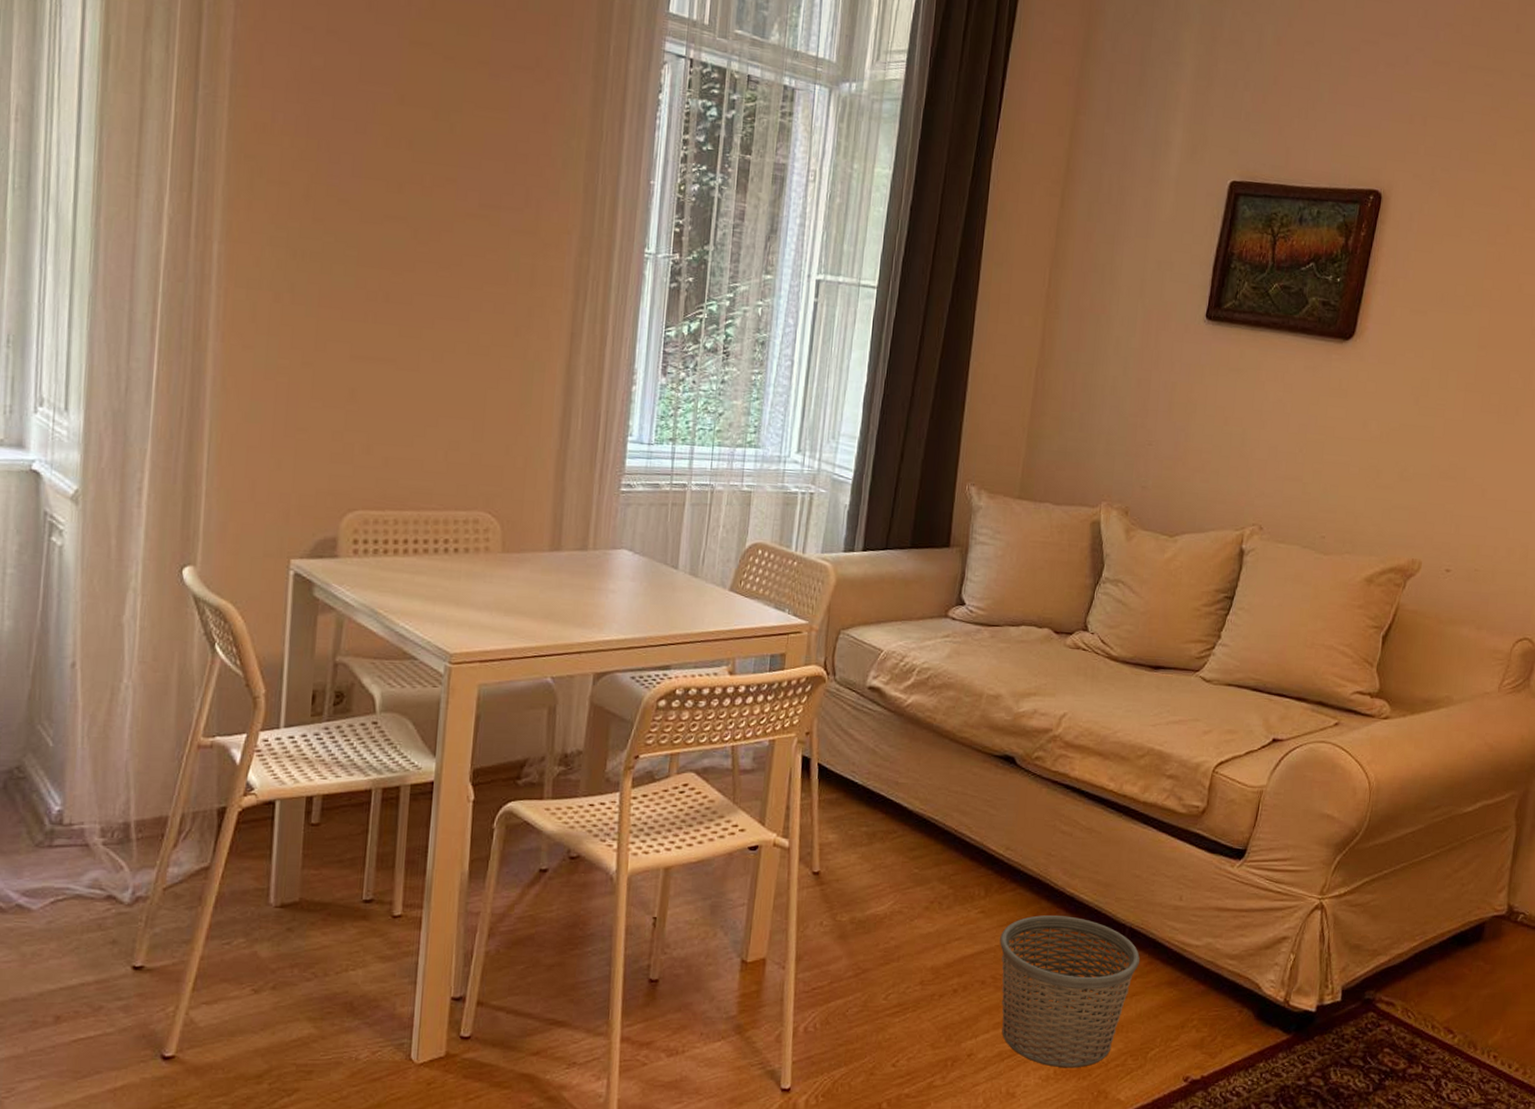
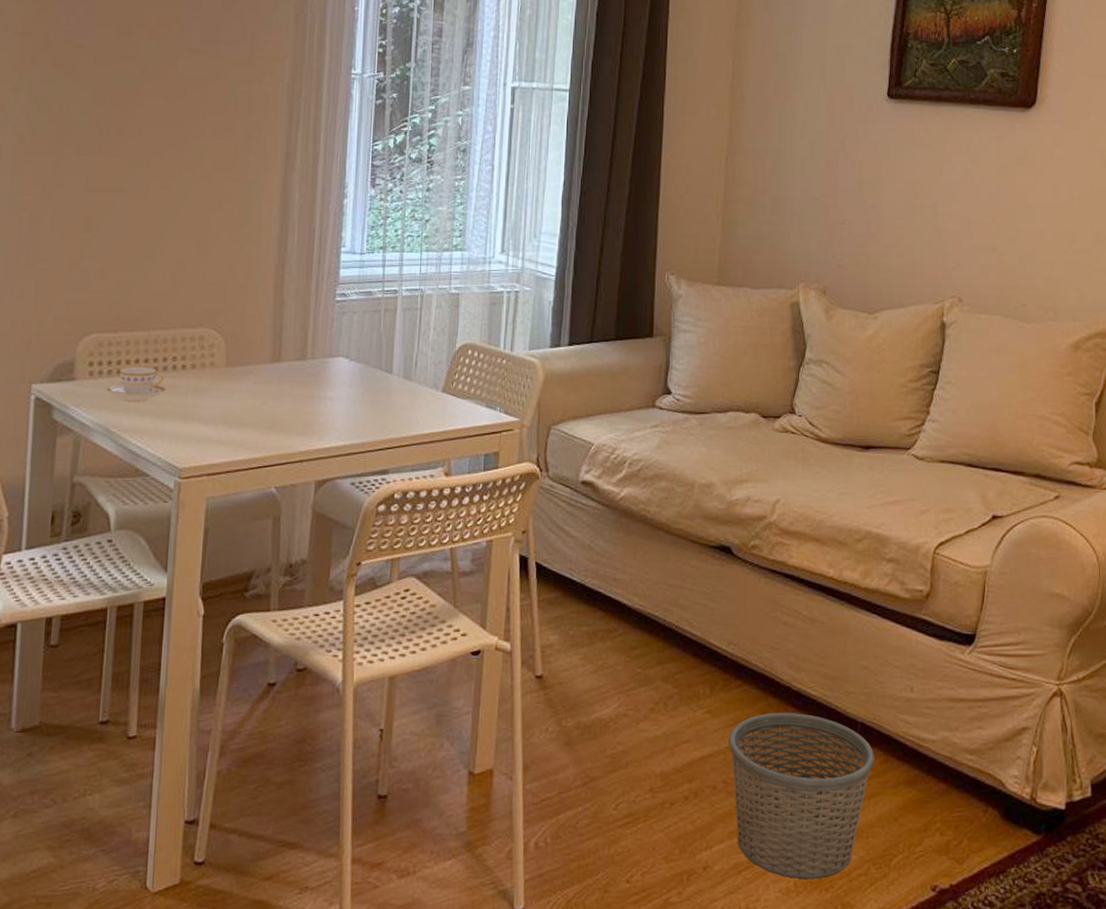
teacup: none [372,546,437,584] -> present [106,366,166,402]

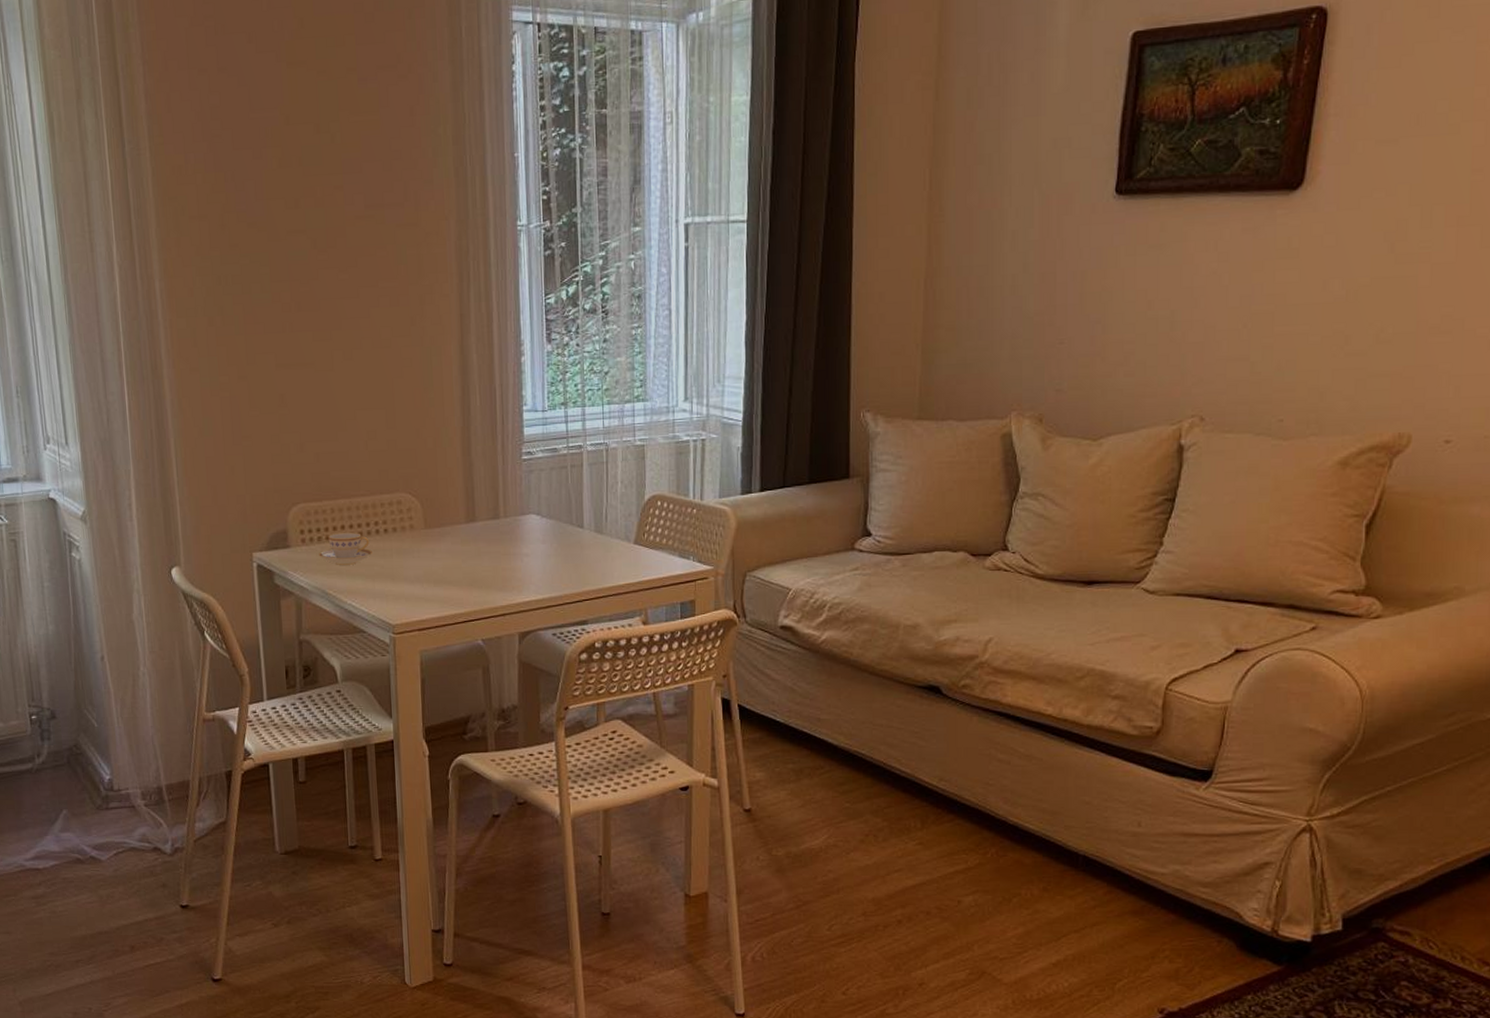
basket: present [728,713,875,880] -> none [942,845,1099,998]

